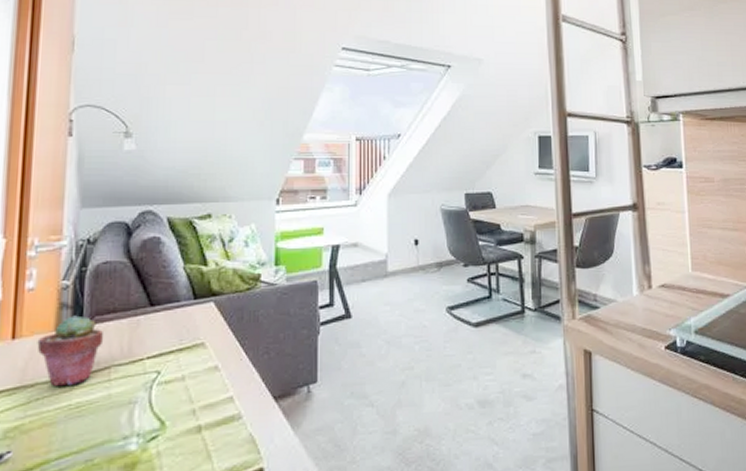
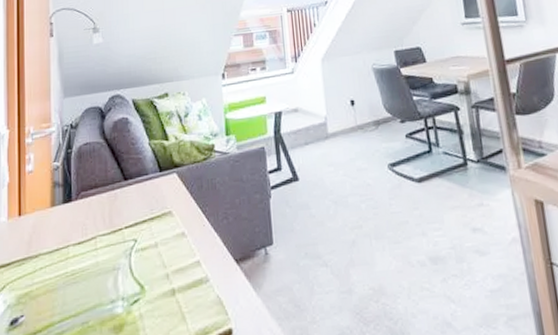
potted succulent: present [37,315,104,386] -> none [38,192,90,256]

